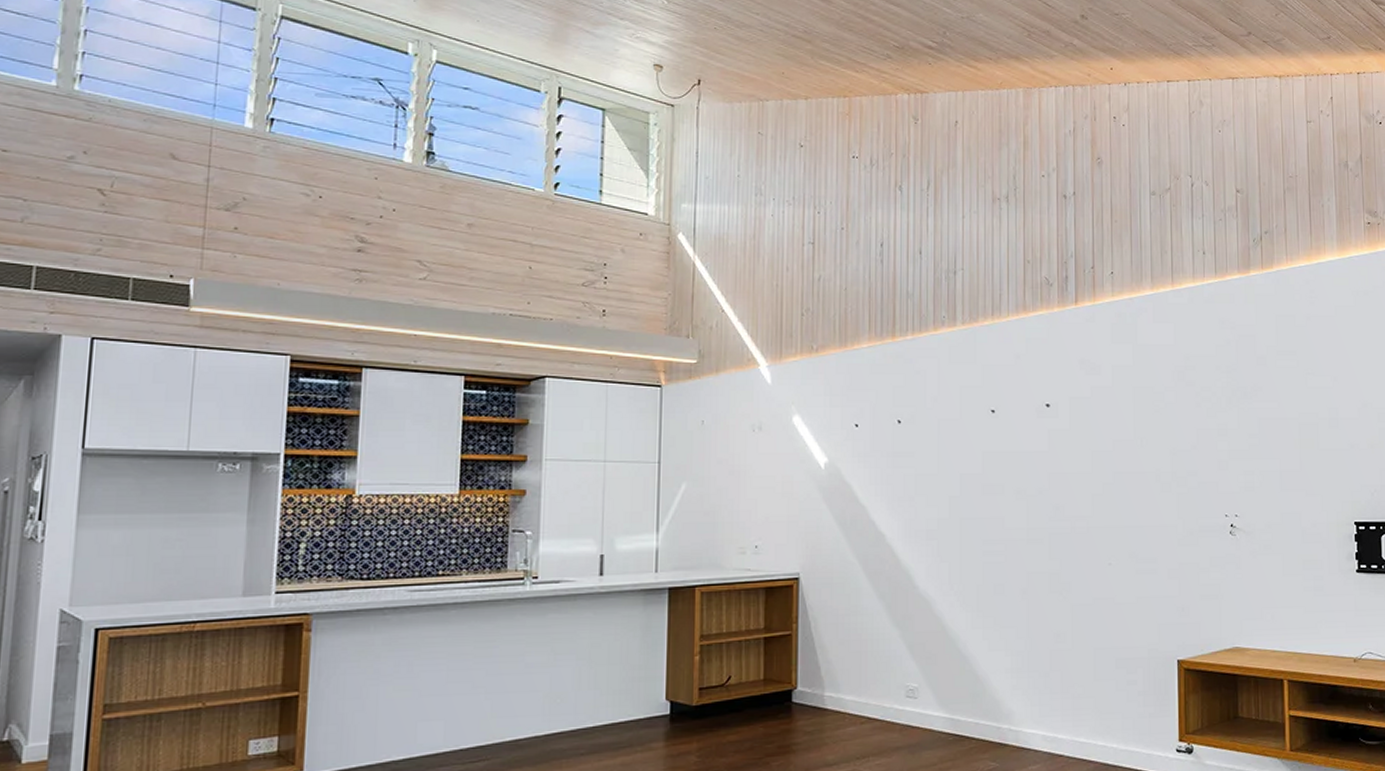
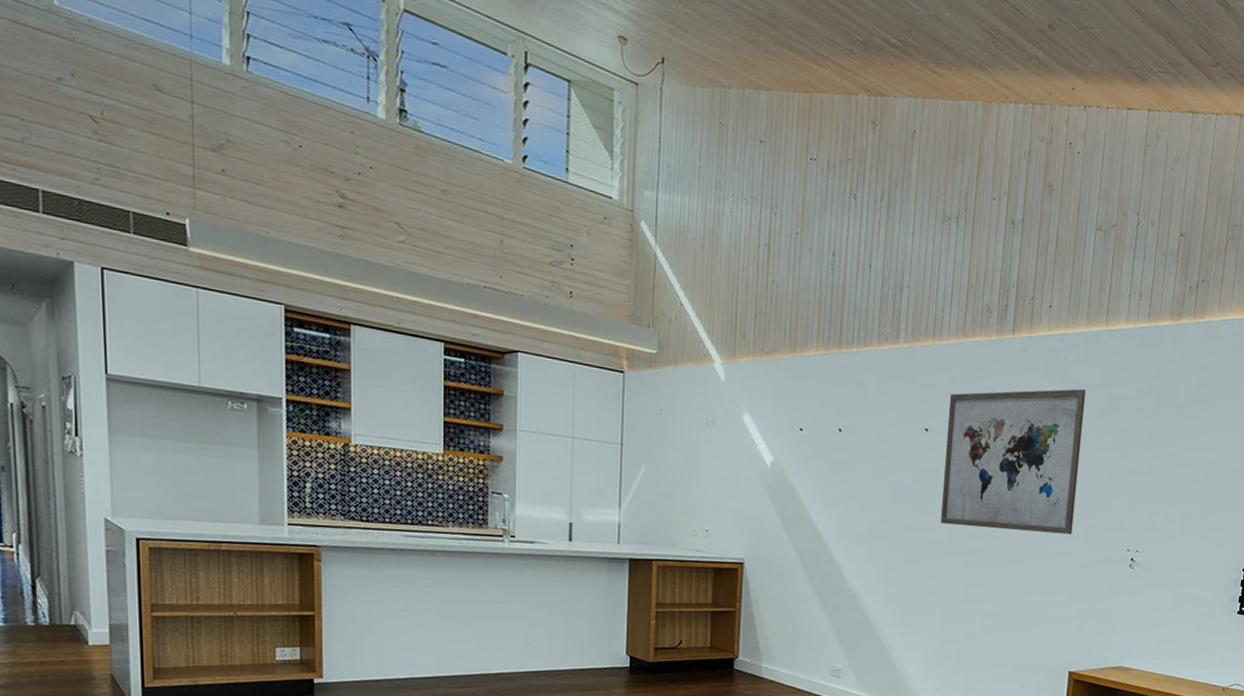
wall art: none [1015,352,1163,510] -> present [941,389,1087,535]

